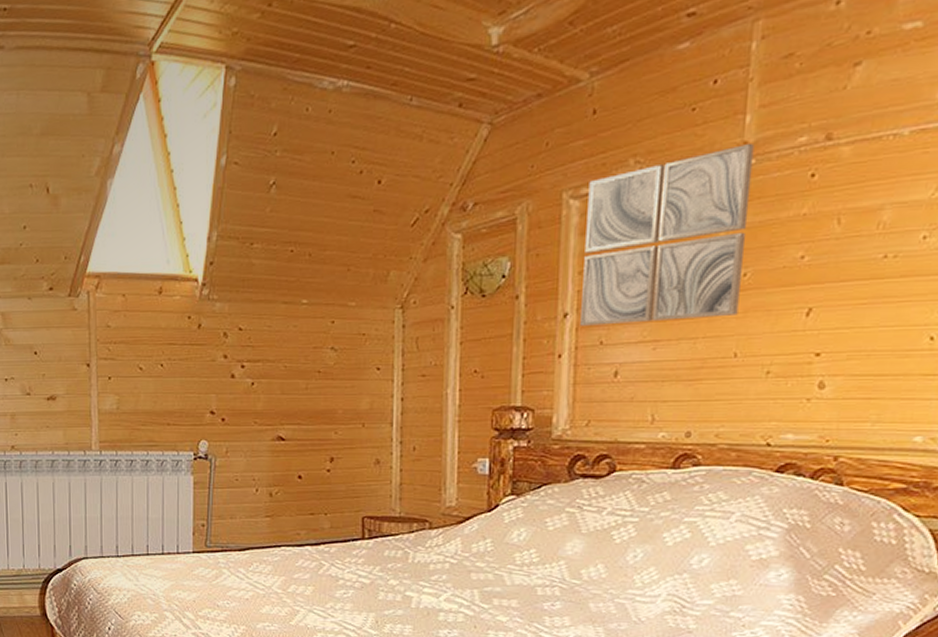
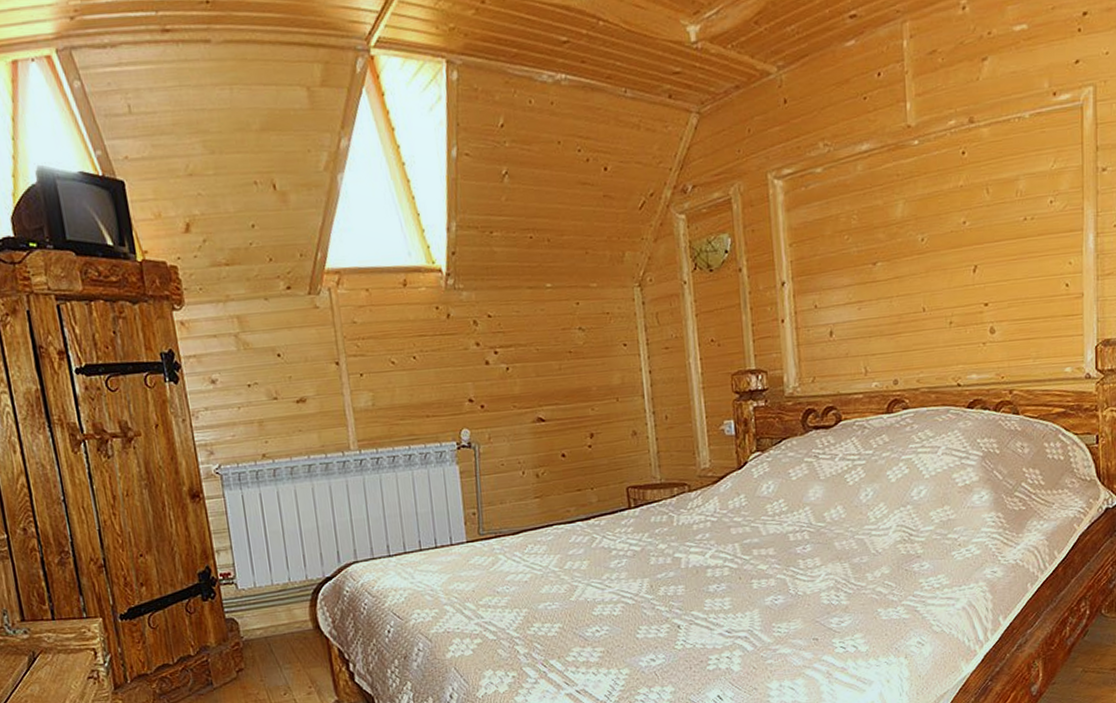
wall art: present [580,143,755,326] -> none [788,126,921,293]

